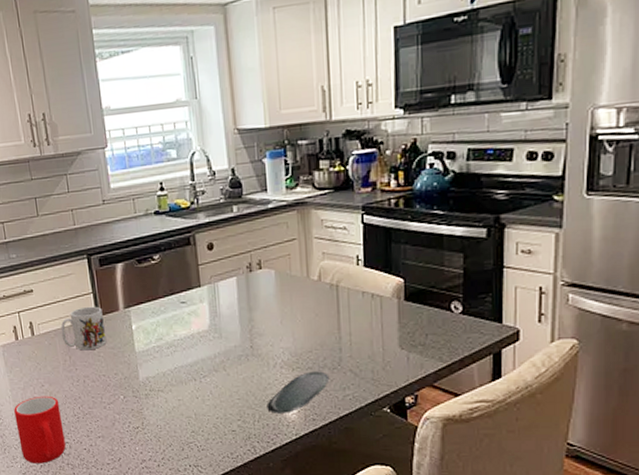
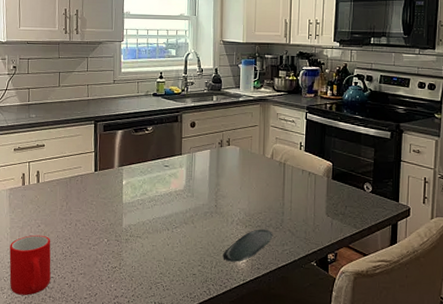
mug: present [60,306,107,351] -> none [62,162,101,199]

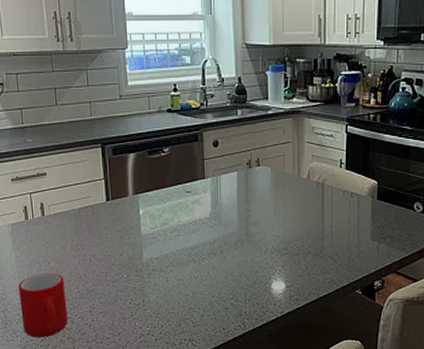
oval tray: present [223,229,273,262] -> none [257,257,313,294]

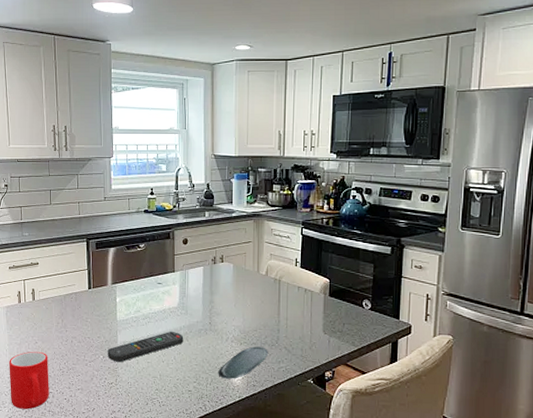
remote control: none [132,245,218,281] -> present [107,332,184,362]
oval tray: none [257,257,313,294] -> present [218,346,269,379]

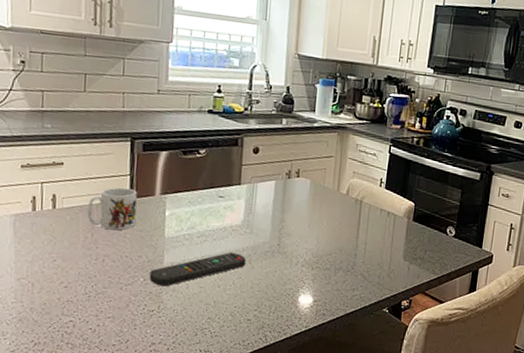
cup: present [9,351,49,410] -> none [13,270,70,342]
mug: none [58,280,95,316] -> present [87,187,137,231]
oval tray: present [218,346,269,379] -> none [283,272,343,307]

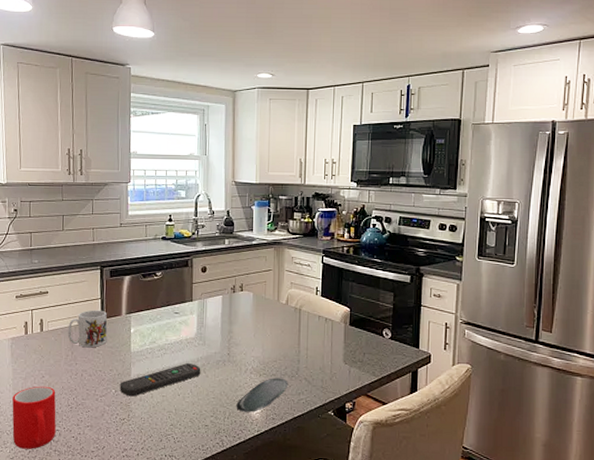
cup: none [13,270,70,342] -> present [12,386,56,449]
oval tray: none [283,272,343,307] -> present [236,378,289,412]

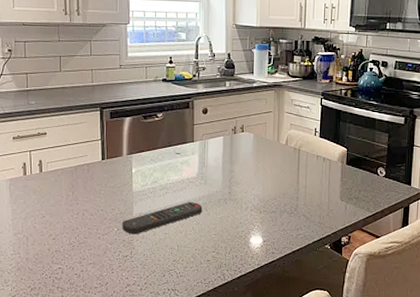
cup: present [12,386,56,449] -> none [12,225,58,287]
mug: present [67,310,108,348] -> none [68,151,109,188]
oval tray: present [236,378,289,412] -> none [237,214,288,247]

